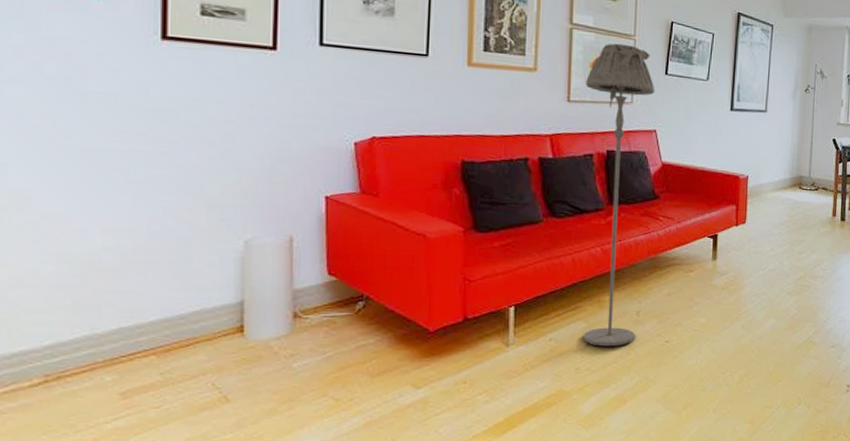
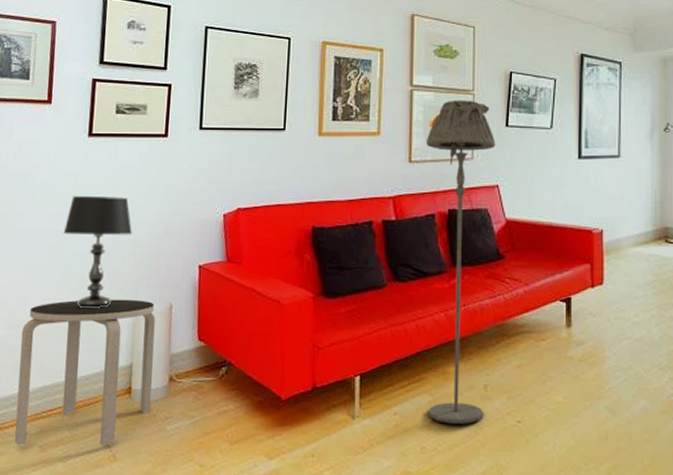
side table: none [80,231,272,394] -> present [14,299,156,447]
table lamp: none [133,110,233,242] -> present [63,196,132,309]

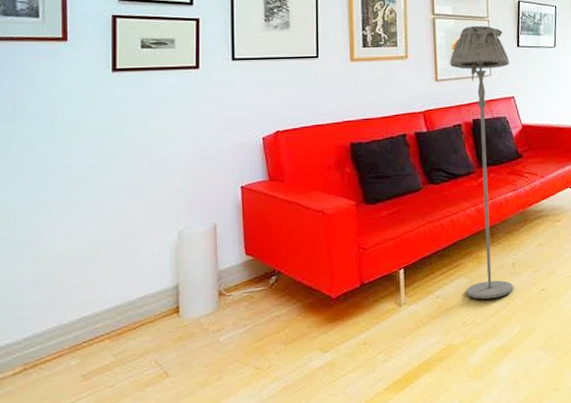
side table: present [14,299,156,447] -> none [52,223,202,378]
table lamp: present [63,196,132,309] -> none [92,128,168,238]

